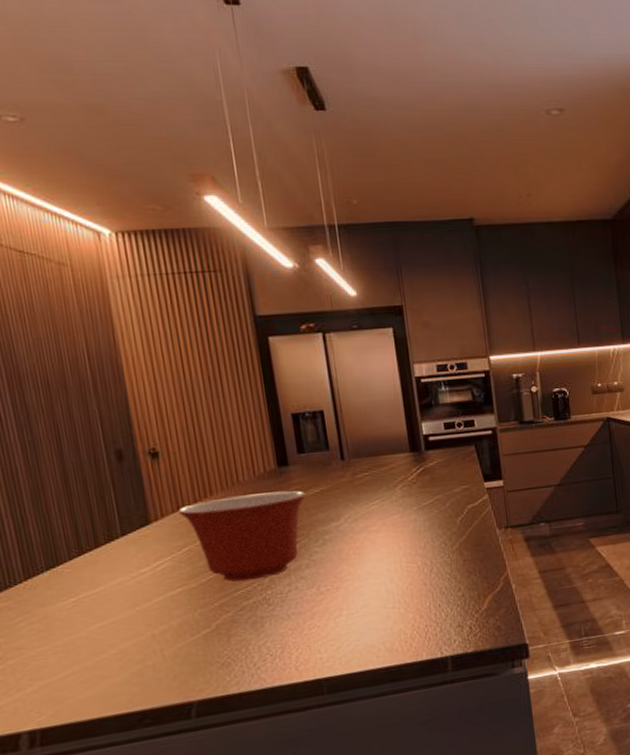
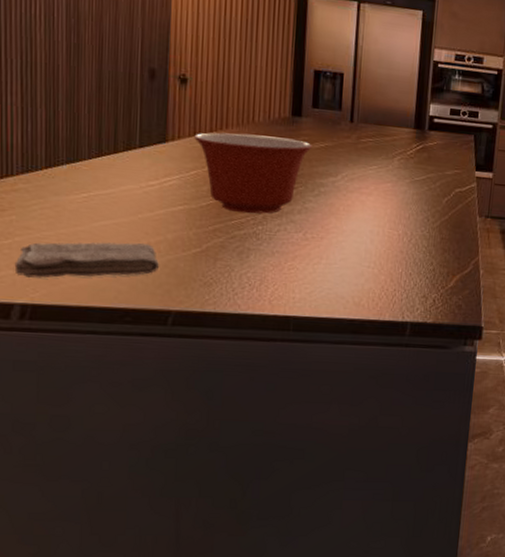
washcloth: none [12,636,171,701] -> present [14,242,160,278]

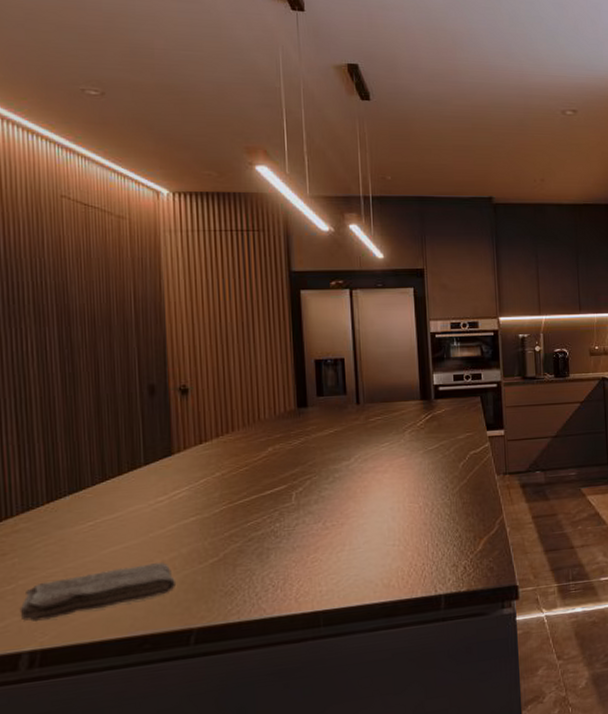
mixing bowl: present [194,132,312,214] -> none [200,430,321,514]

